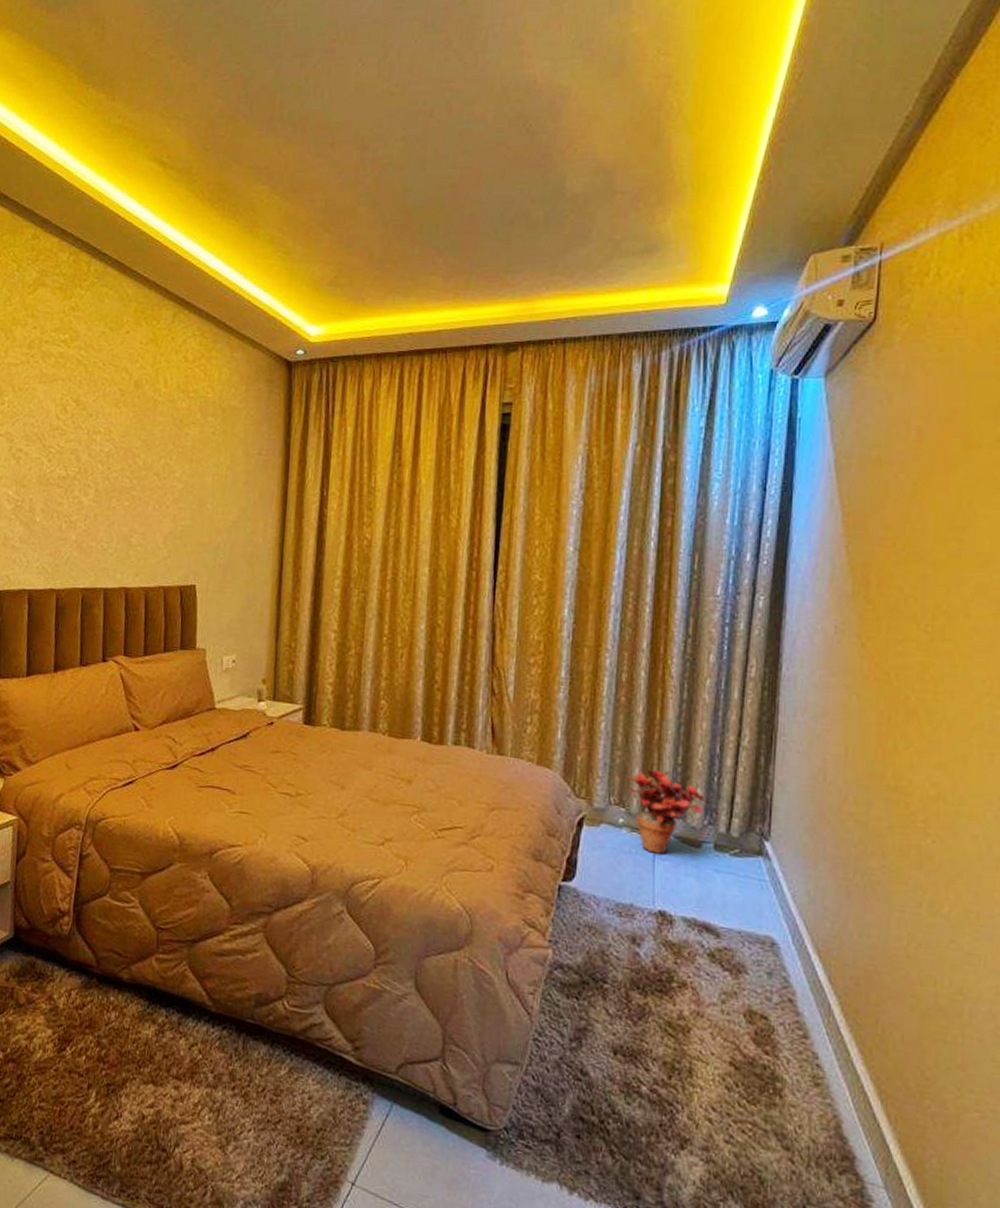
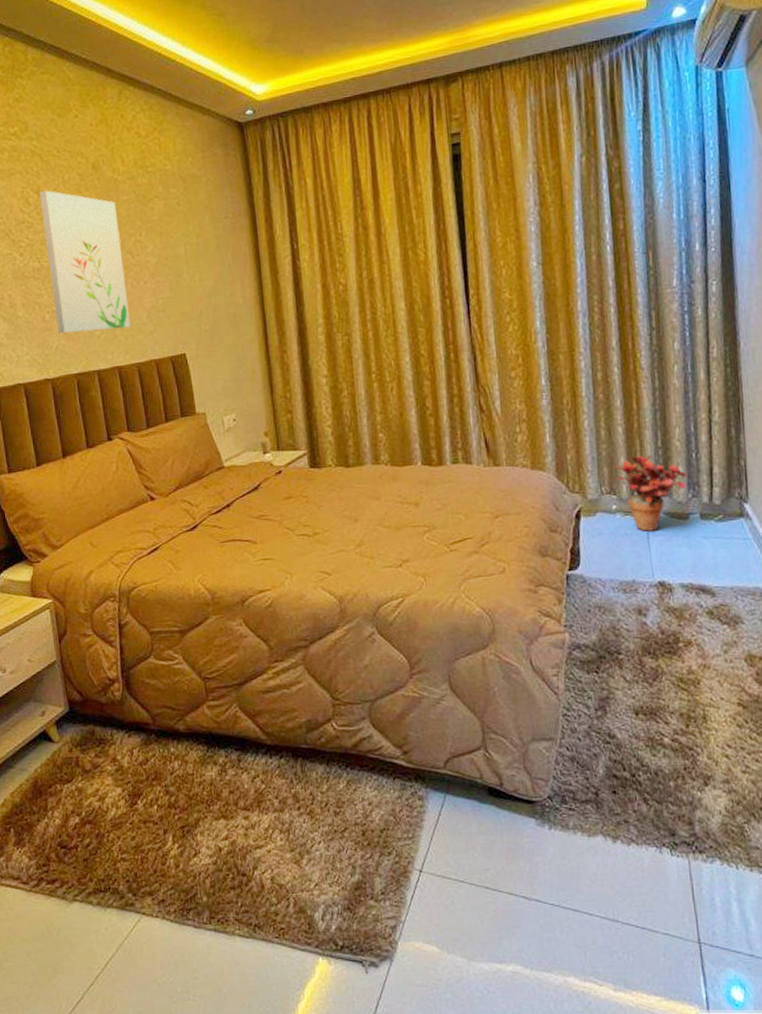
wall art: none [71,400,151,550] -> present [40,190,131,333]

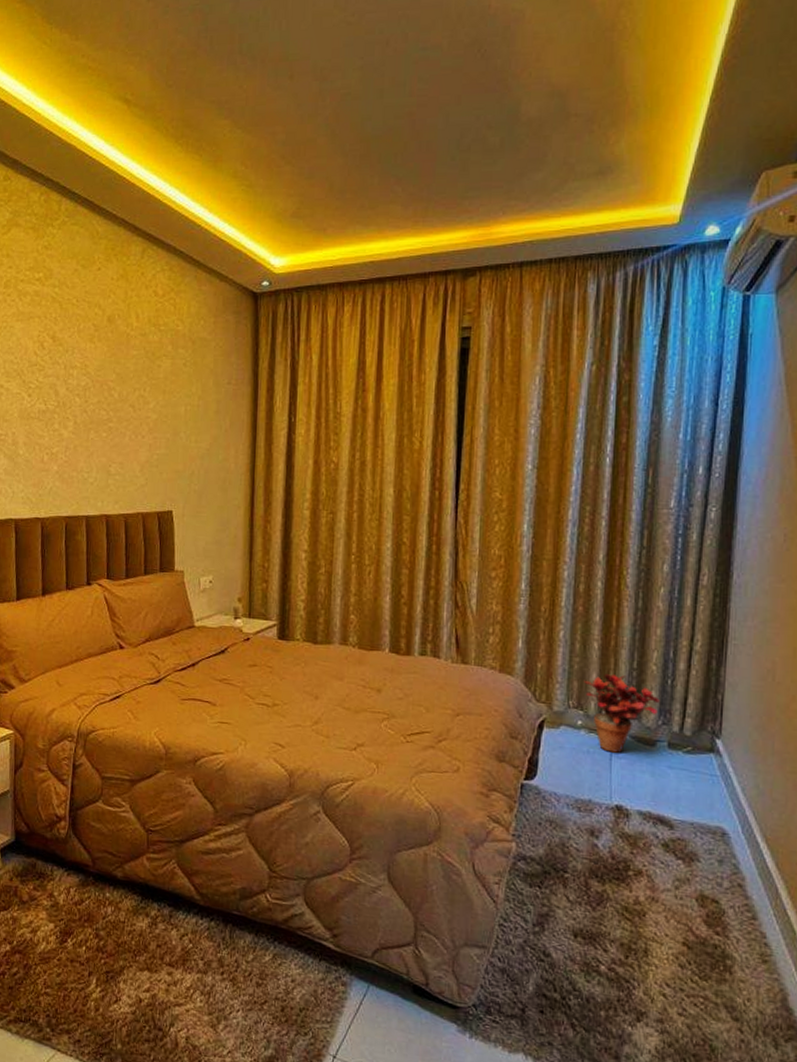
wall art: present [40,190,131,333] -> none [53,336,125,479]

